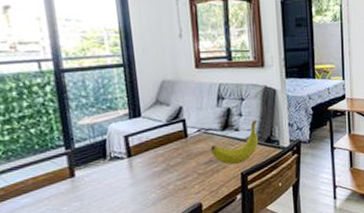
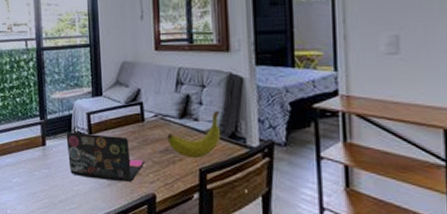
laptop: none [100,155,191,202] -> present [66,132,146,182]

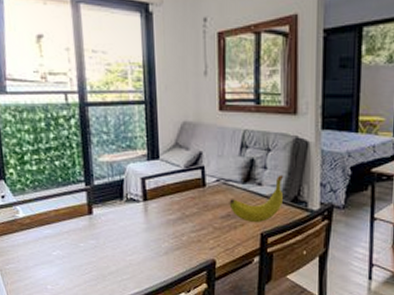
laptop: present [66,132,146,182] -> none [117,199,206,249]

